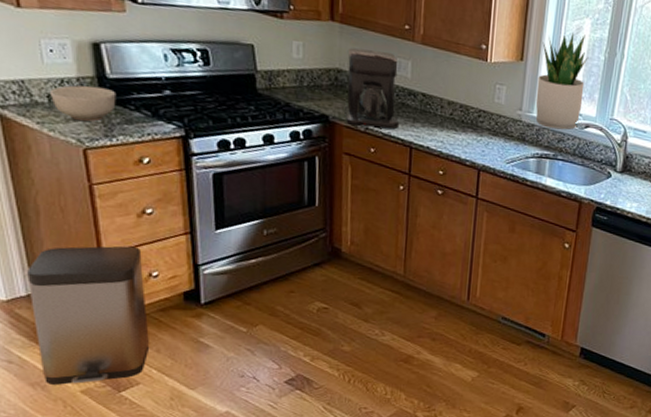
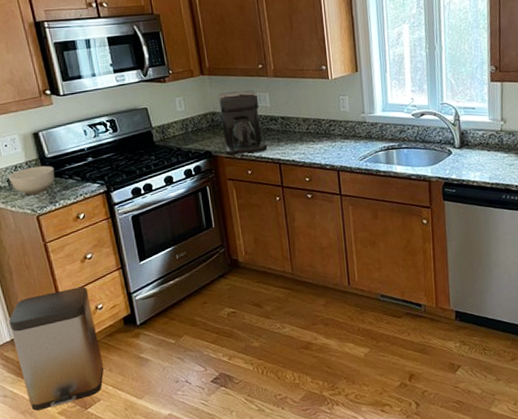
planter: present [535,33,589,131] -> none [371,38,415,123]

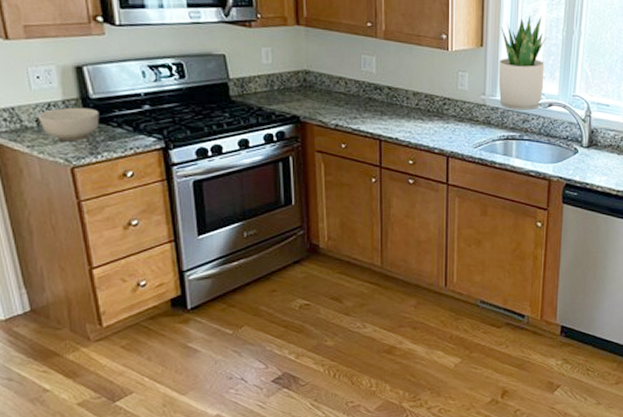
pedal bin: present [9,287,104,411] -> none [23,258,140,399]
coffee maker: present [217,89,267,156] -> none [314,49,367,125]
planter: none [371,38,415,123] -> present [498,15,547,111]

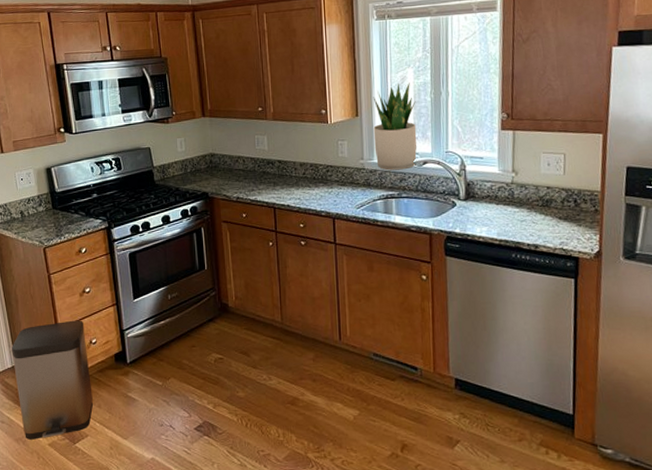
pedal bin: none [23,258,140,399] -> present [12,320,93,440]
bowl: present [37,107,100,142] -> none [21,199,63,228]

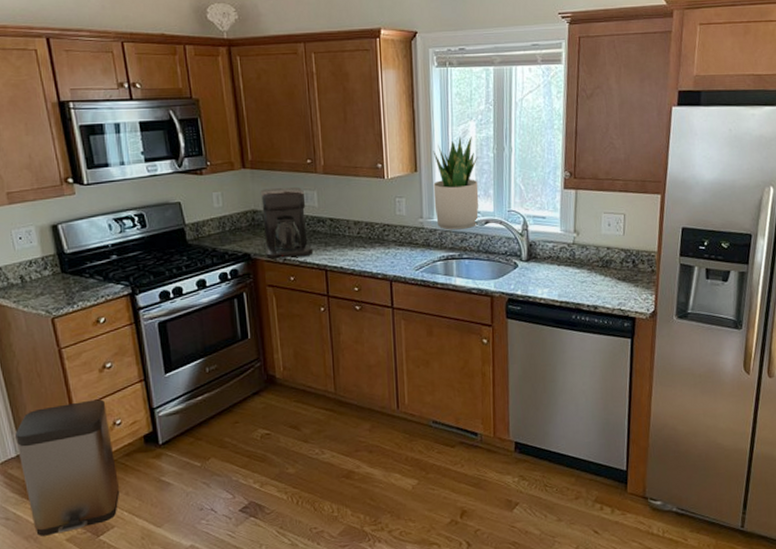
coffee maker: none [217,132,262,198] -> present [260,186,312,260]

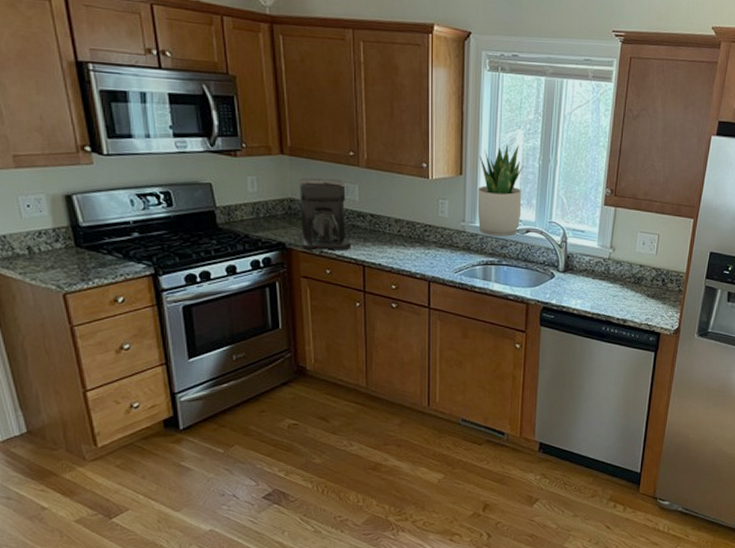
pedal bin: present [15,399,119,536] -> none [19,381,135,517]

